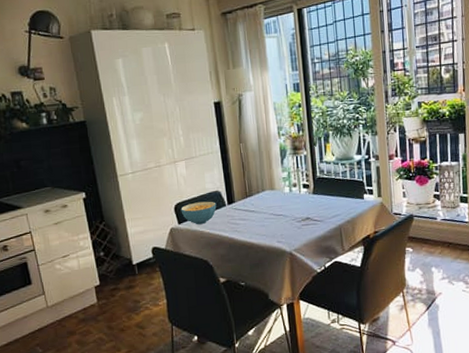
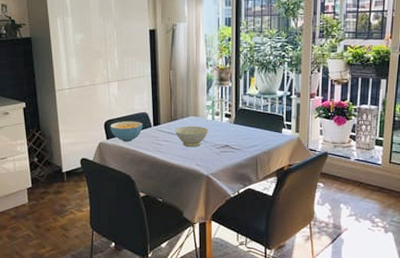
bowl: none [250,200,288,224] -> present [174,126,209,147]

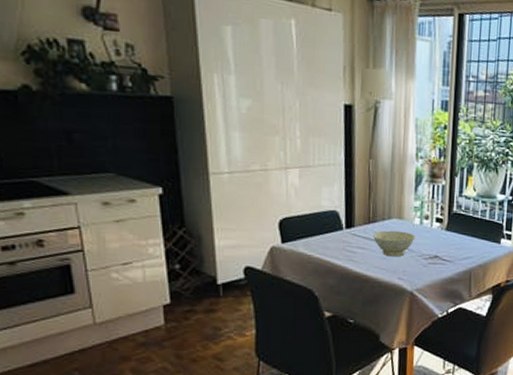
cereal bowl: present [110,121,143,142] -> none [286,220,332,248]

